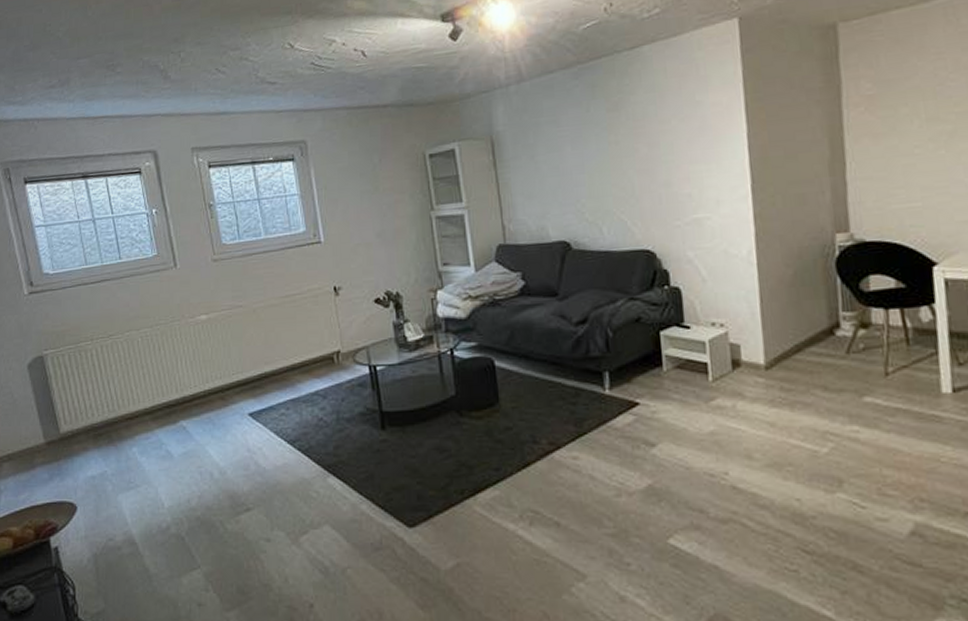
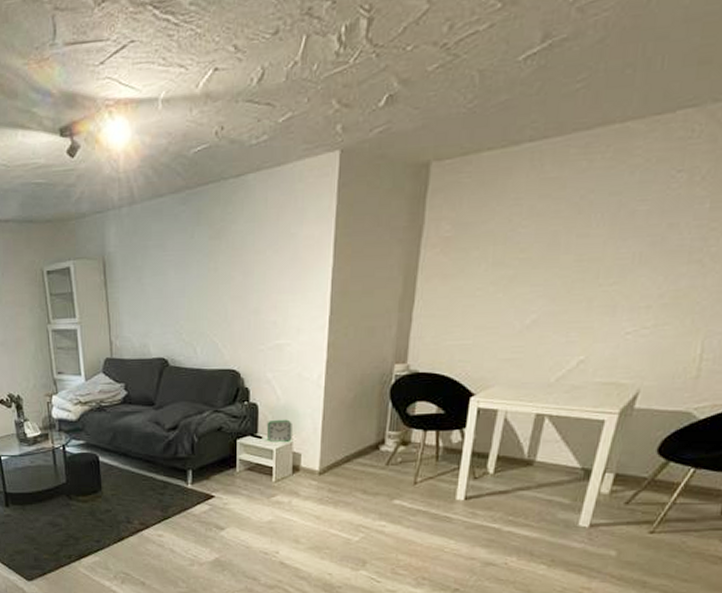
alarm clock: none [694,304,726,334] -> present [266,419,292,443]

